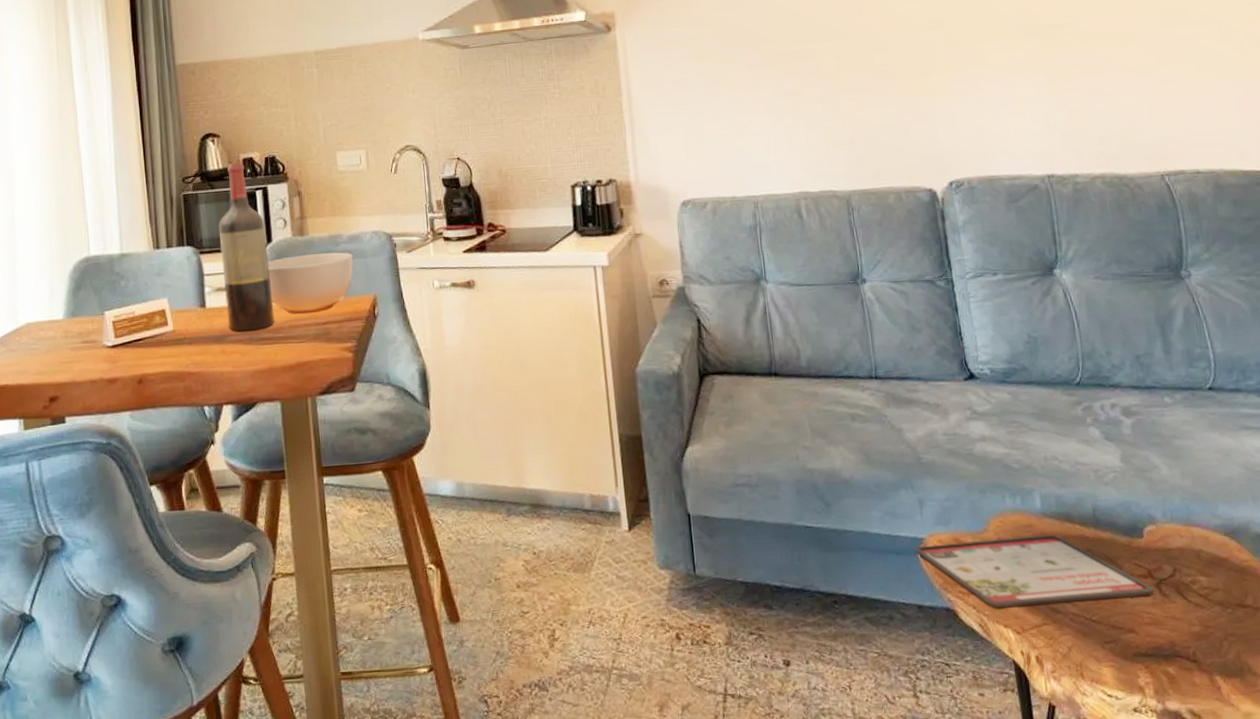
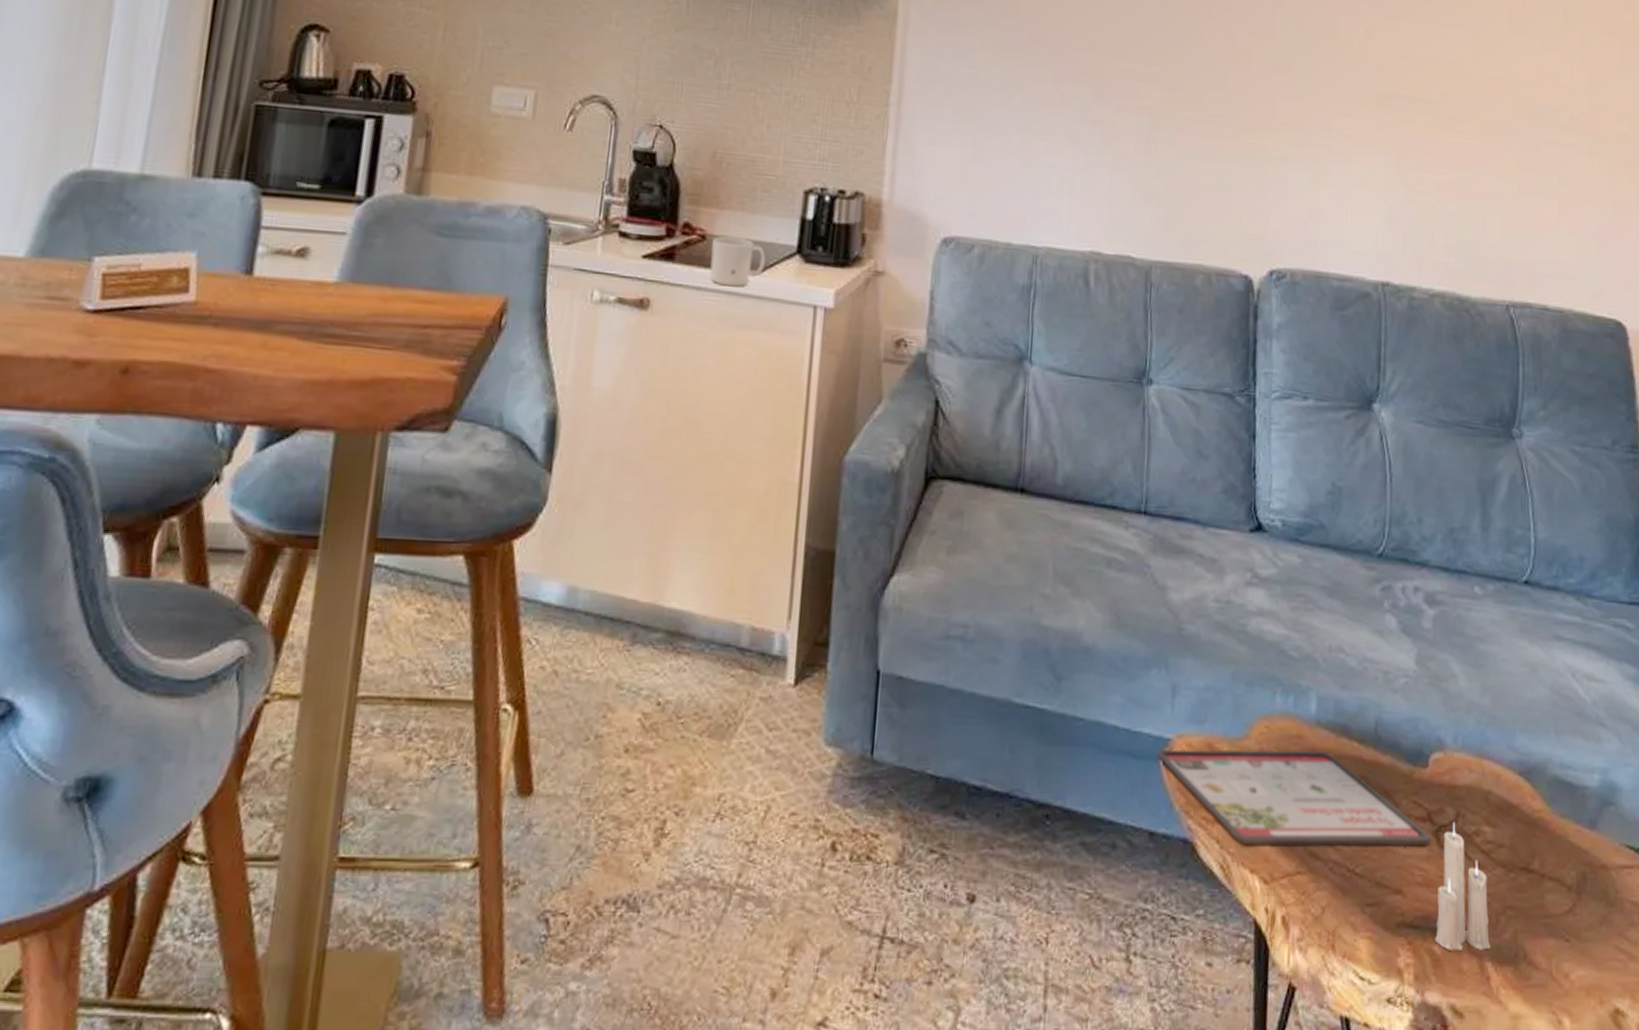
wine bottle: present [218,162,275,333] -> none [281,72,369,324]
bowl: present [268,252,353,315] -> none [353,222,487,310]
mug: none [511,226,552,263] -> present [709,236,766,287]
candle: none [1164,576,1218,670] -> present [1435,822,1491,950]

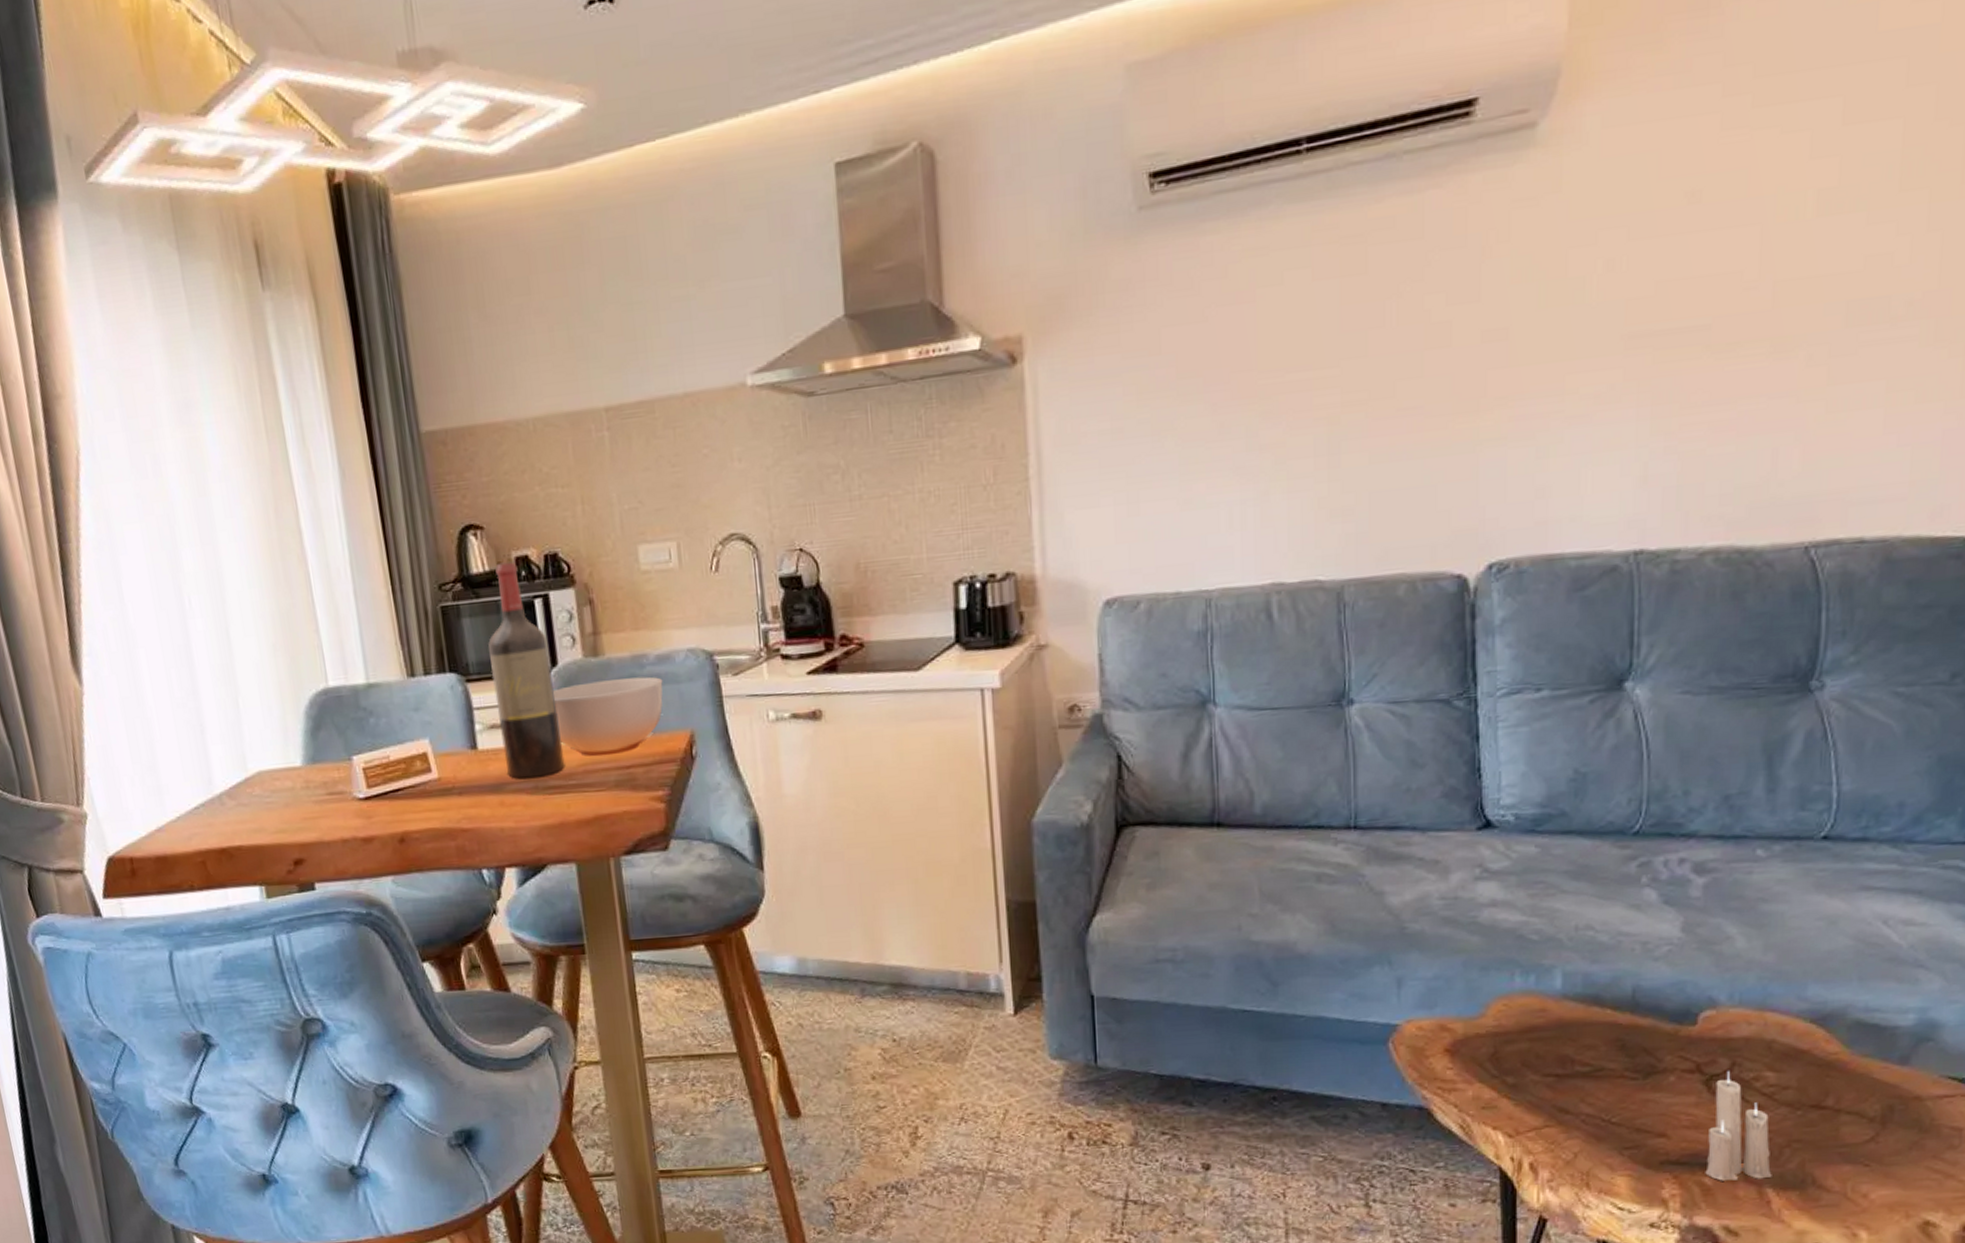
wine bottle: none [281,72,369,324] -> present [487,561,565,781]
bowl: none [353,222,487,310] -> present [553,676,663,757]
mug: present [709,236,766,287] -> none [871,638,926,686]
tablet: present [1158,749,1430,848] -> none [1386,1021,1699,1108]

